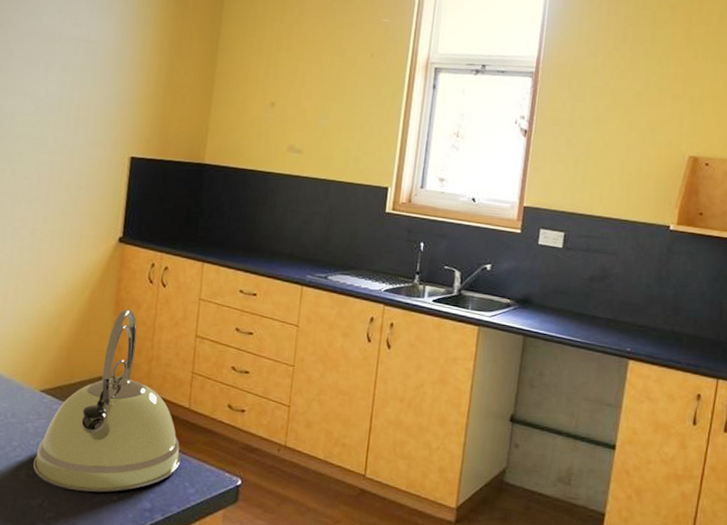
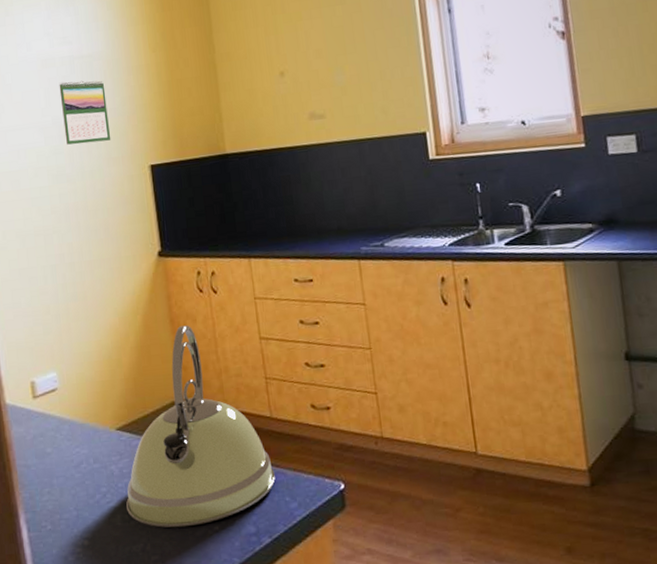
calendar: none [55,59,104,125] -> present [59,80,111,145]

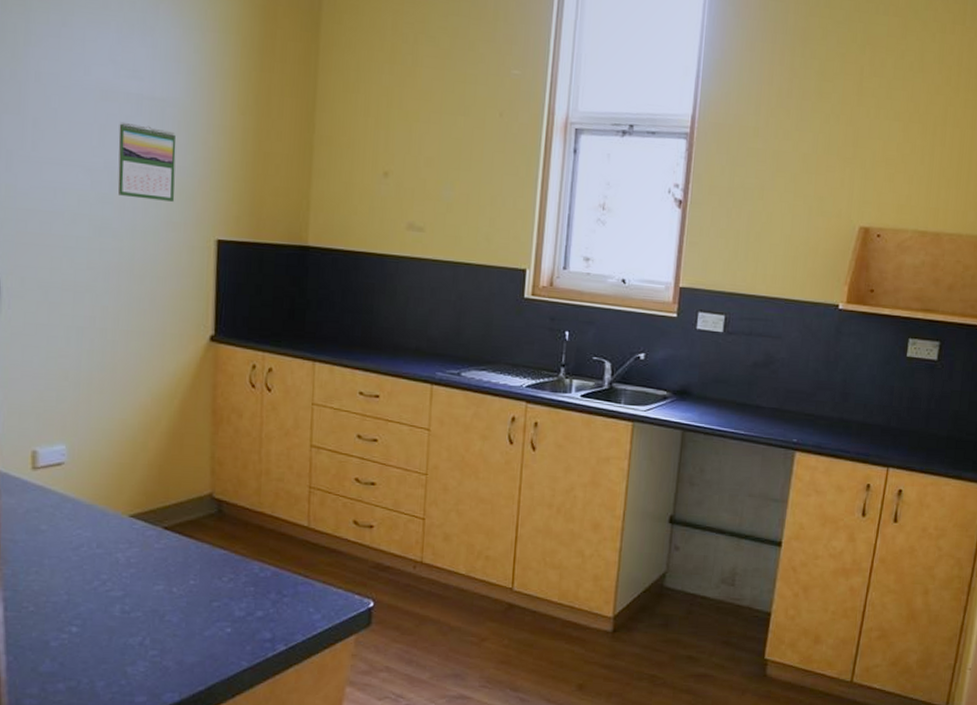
kettle: present [126,325,275,528] -> none [128,419,302,626]

